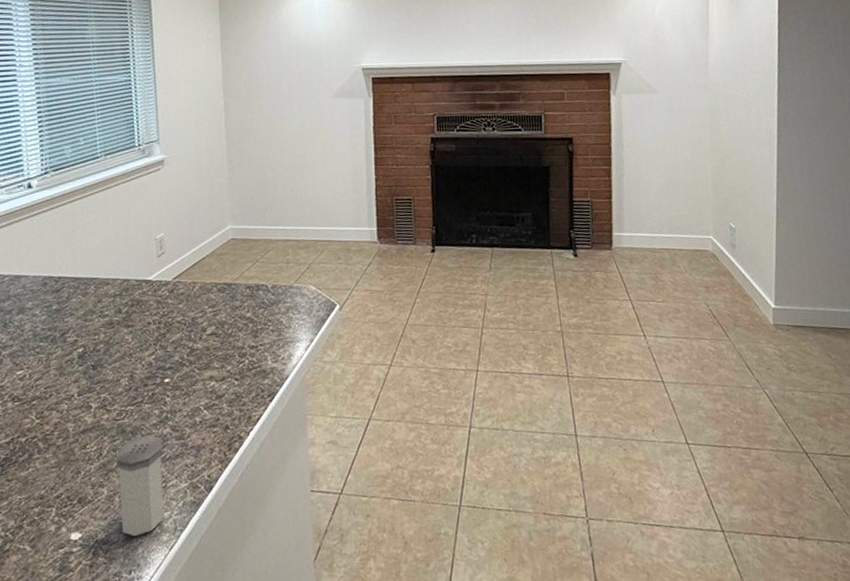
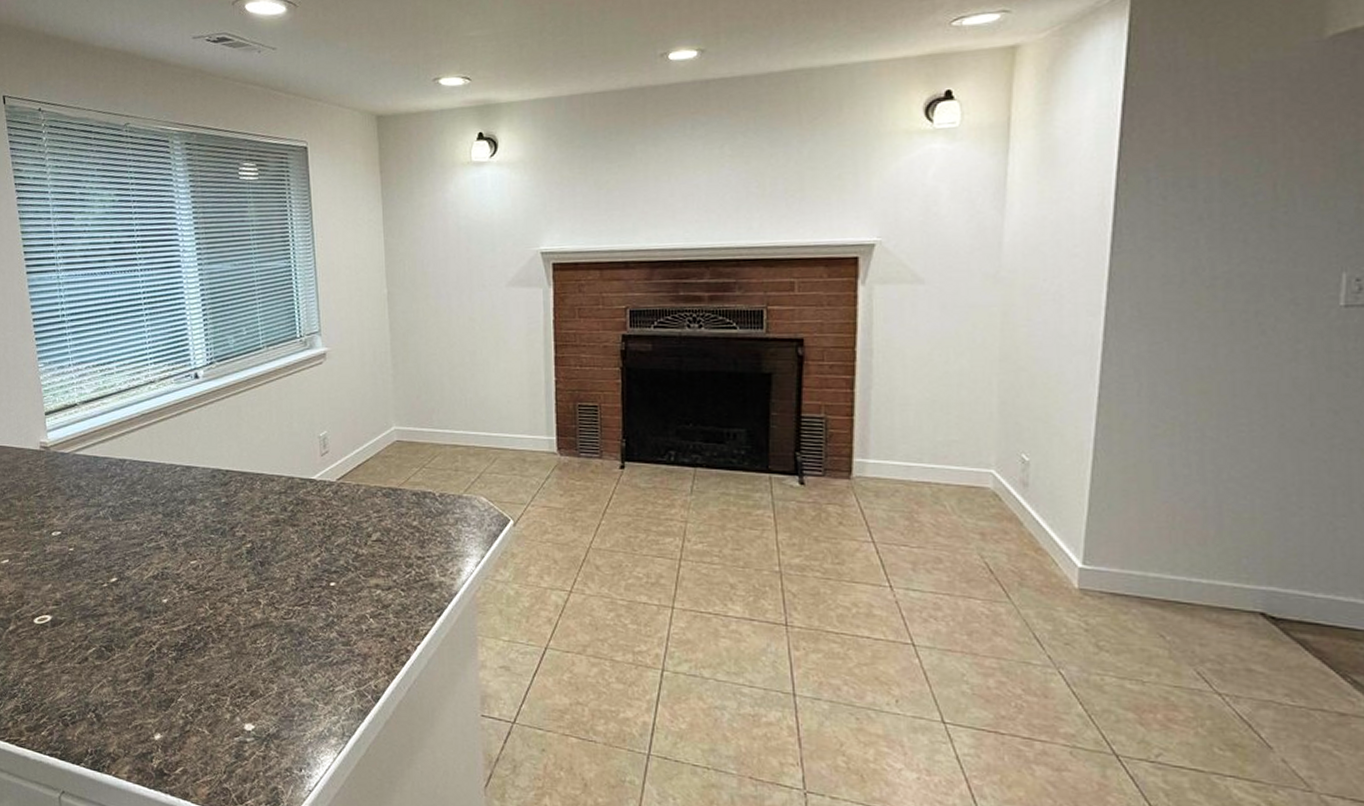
salt shaker: present [117,435,165,536] -> none [285,637,333,735]

